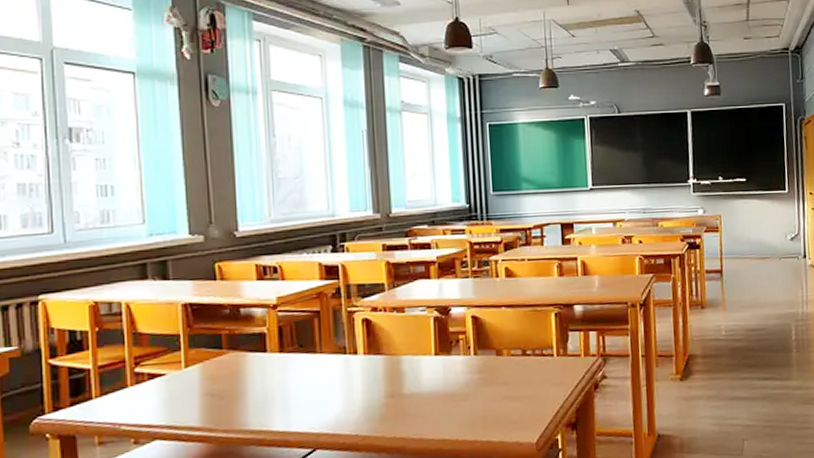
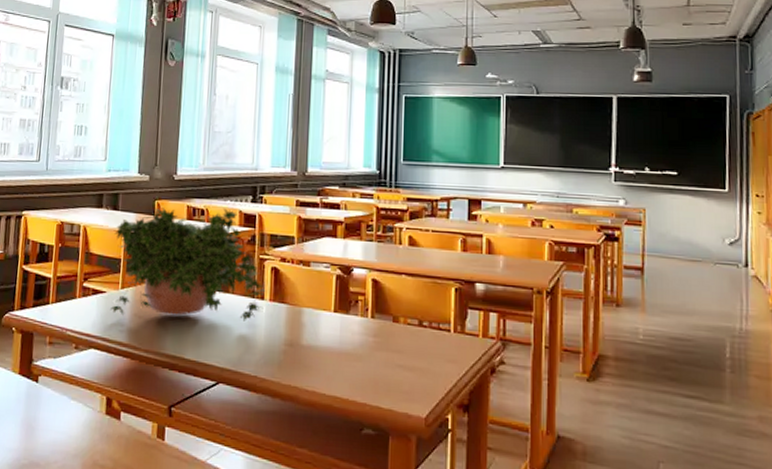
potted plant: none [168,262,359,397] -> present [110,208,266,321]

